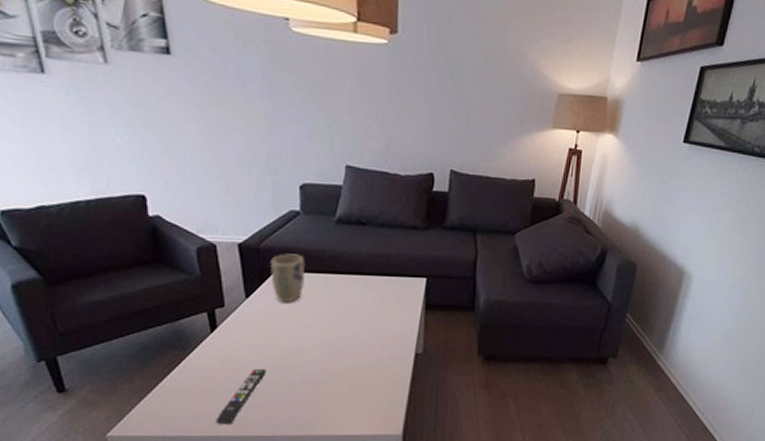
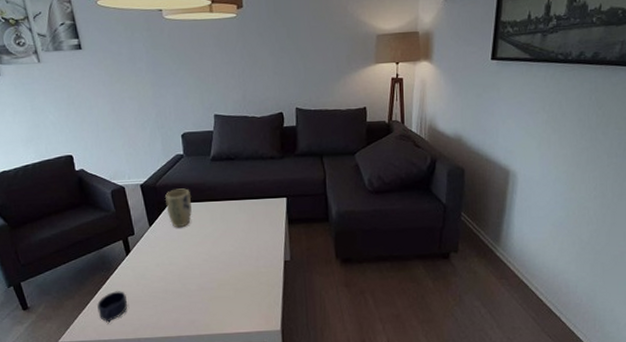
mug: none [165,376,208,416] -> present [97,291,128,324]
remote control: present [216,369,266,424] -> none [136,282,170,328]

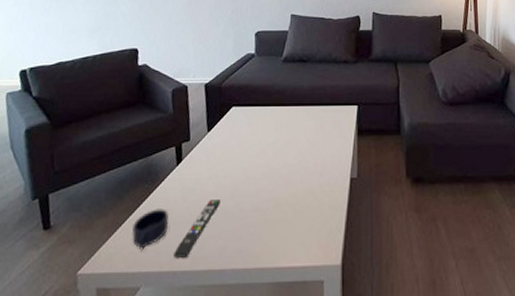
remote control: none [136,282,170,328] -> present [173,200,220,258]
plant pot: present [164,188,192,228] -> none [228,90,258,135]

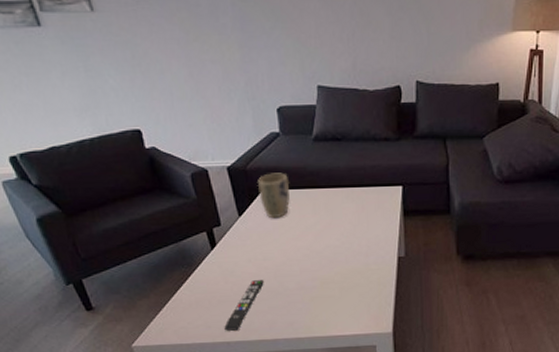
mug: present [132,209,169,251] -> none [177,289,215,326]
plant pot: none [228,90,258,135] -> present [257,172,290,219]

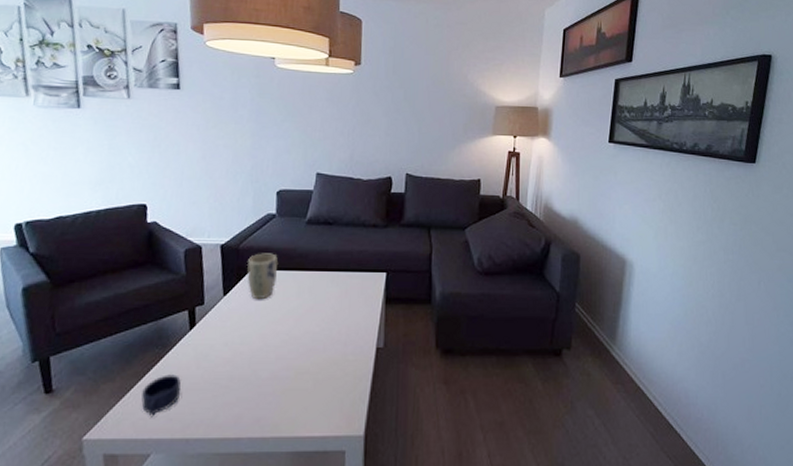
mug: none [177,289,215,326] -> present [141,374,182,417]
remote control: present [224,280,264,331] -> none [186,367,237,425]

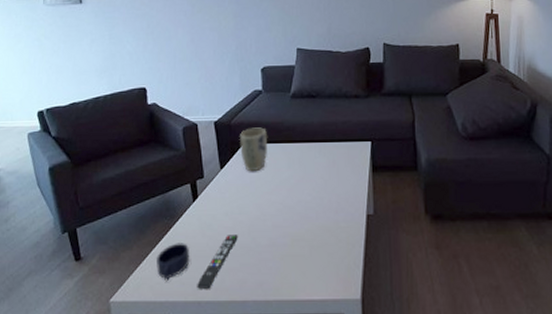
remote control: none [186,367,237,425] -> present [197,235,238,289]

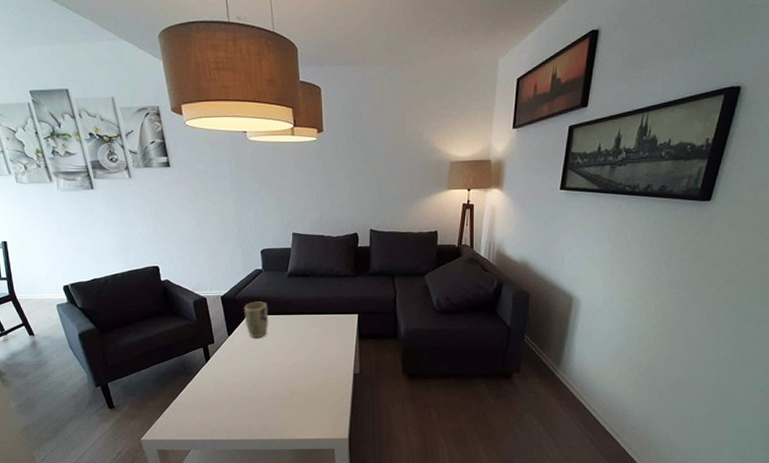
mug: present [156,243,190,282] -> none [178,395,206,425]
remote control: present [197,235,238,289] -> none [213,389,245,430]

